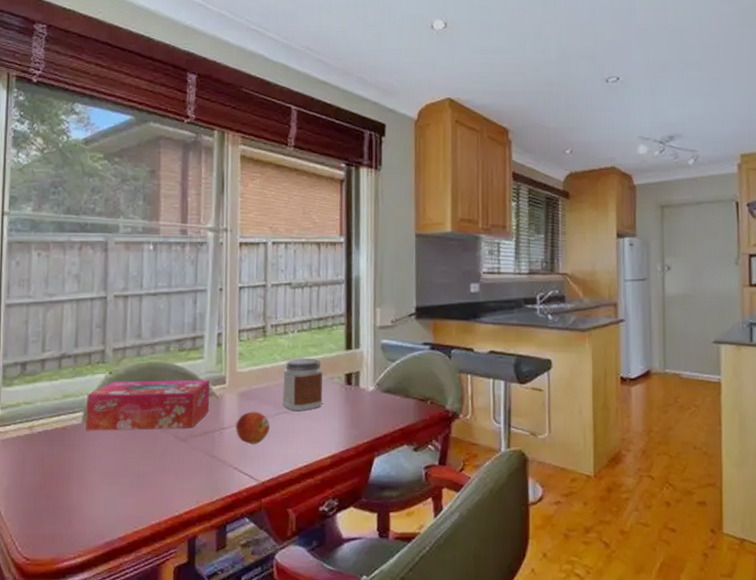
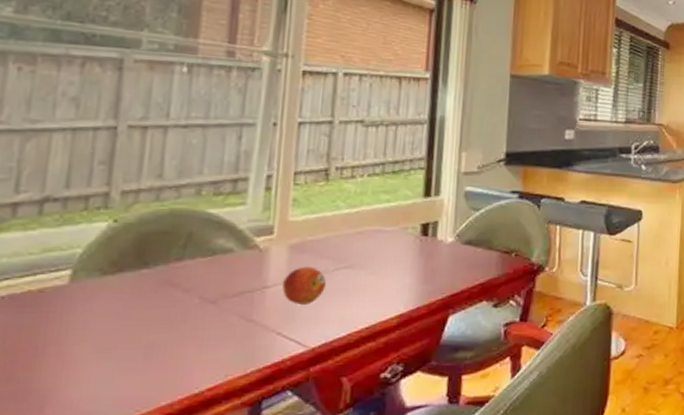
tissue box: present [85,379,210,431] -> none [73,229,252,294]
jar: present [283,358,323,412] -> none [344,206,396,266]

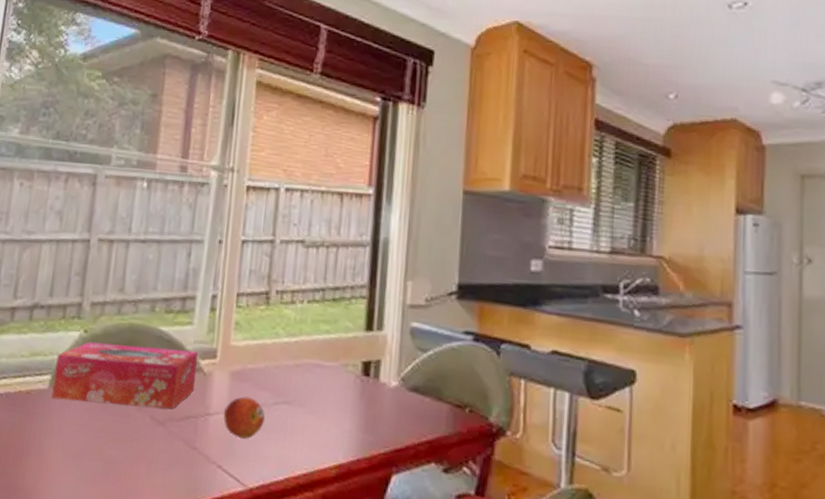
tissue box: none [73,229,252,294] -> present [51,341,198,410]

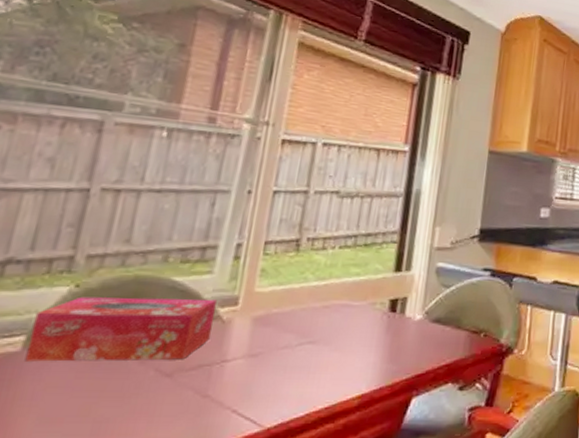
fruit: present [223,396,265,439] -> none [242,340,288,381]

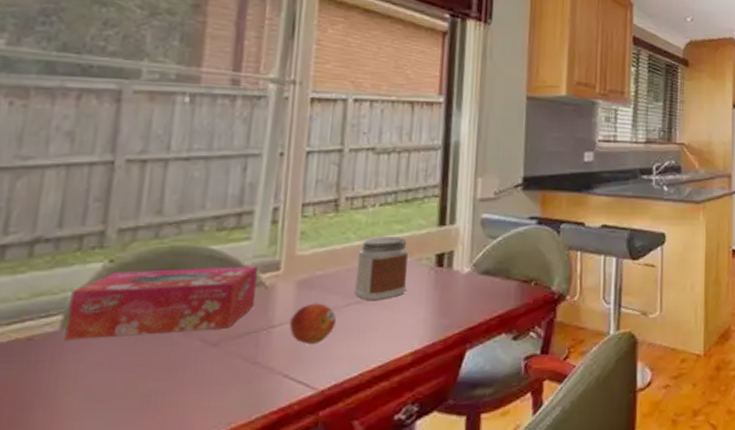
fruit: none [242,340,288,381] -> present [289,303,336,344]
jar: none [308,278,364,342] -> present [354,237,409,301]

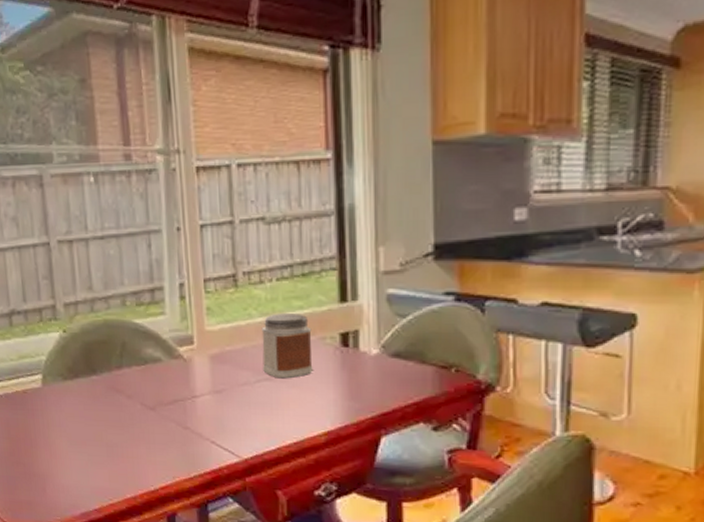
tissue box: present [64,266,258,341] -> none [43,339,178,396]
fruit: present [289,303,336,344] -> none [209,377,249,416]

